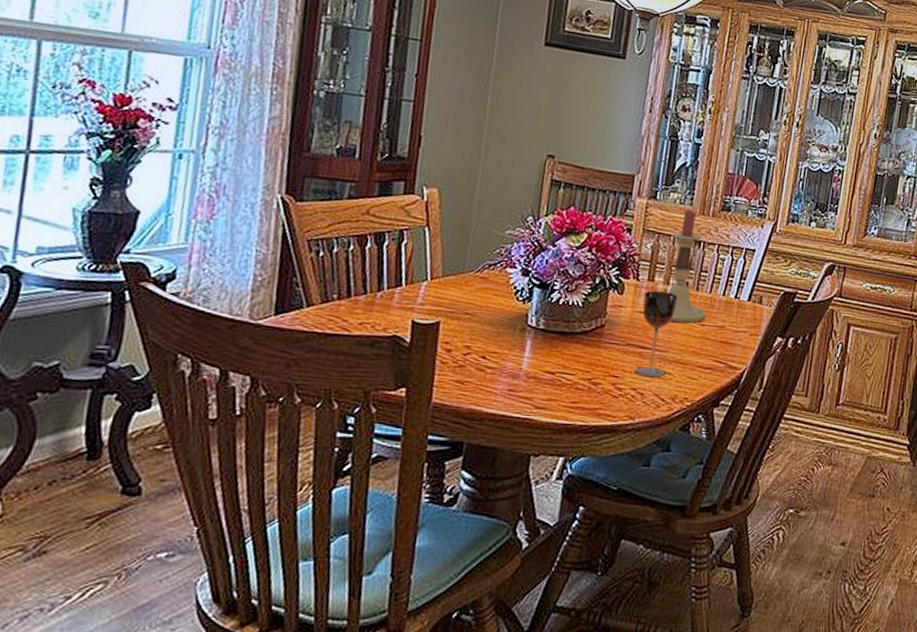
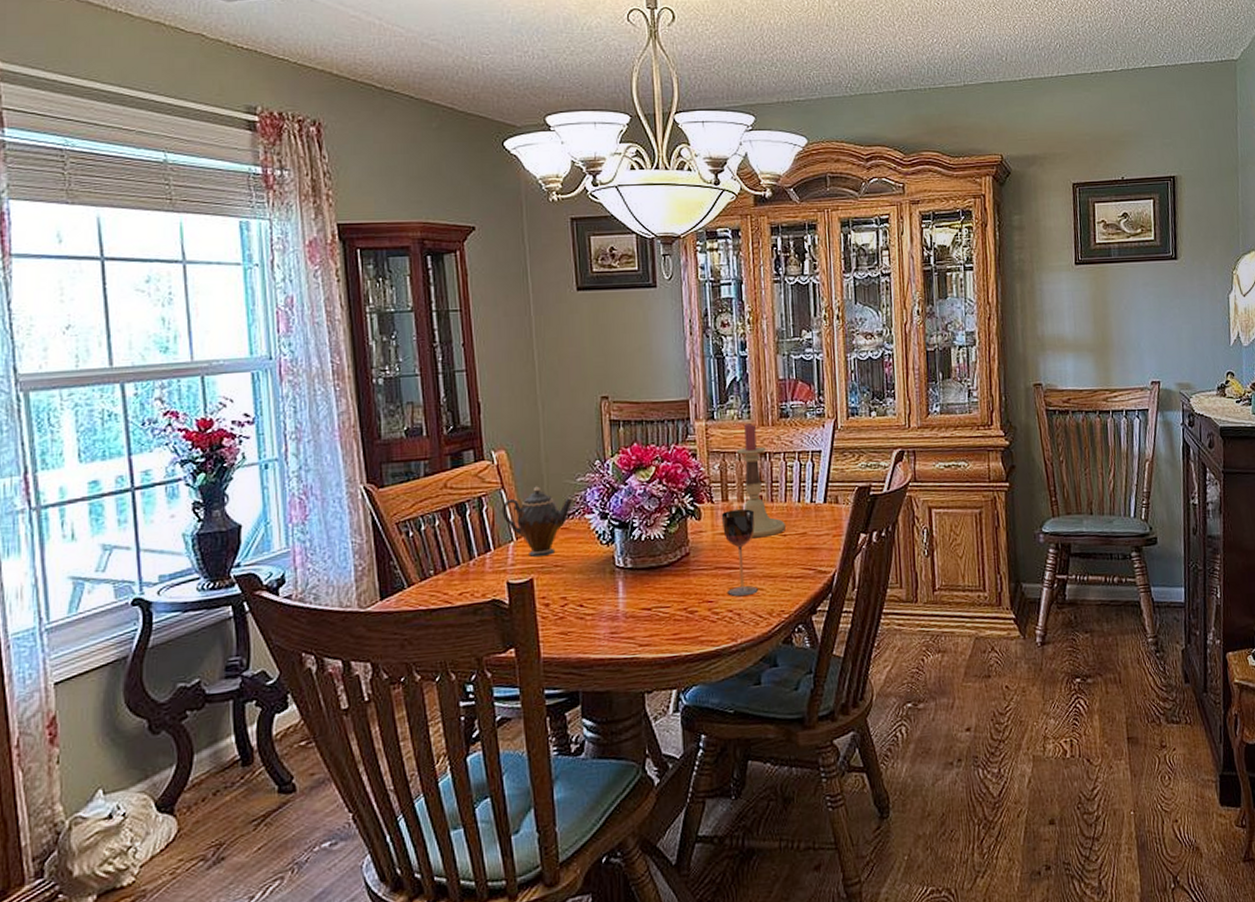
teapot: none [420,230,501,302] -> present [501,486,576,558]

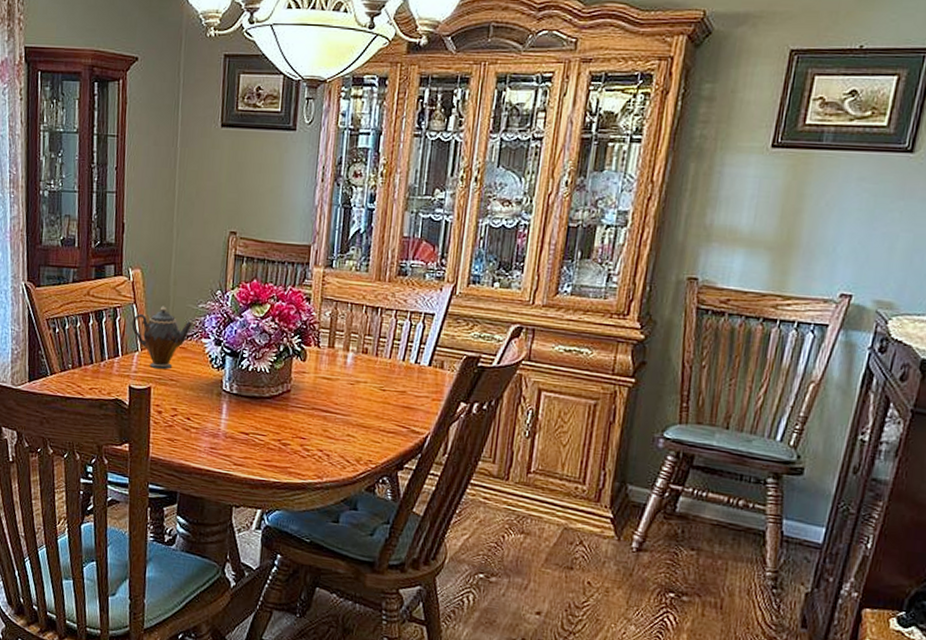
wineglass: present [721,509,758,597] -> none [321,357,358,440]
candlestick: present [736,424,785,539] -> none [349,276,386,389]

